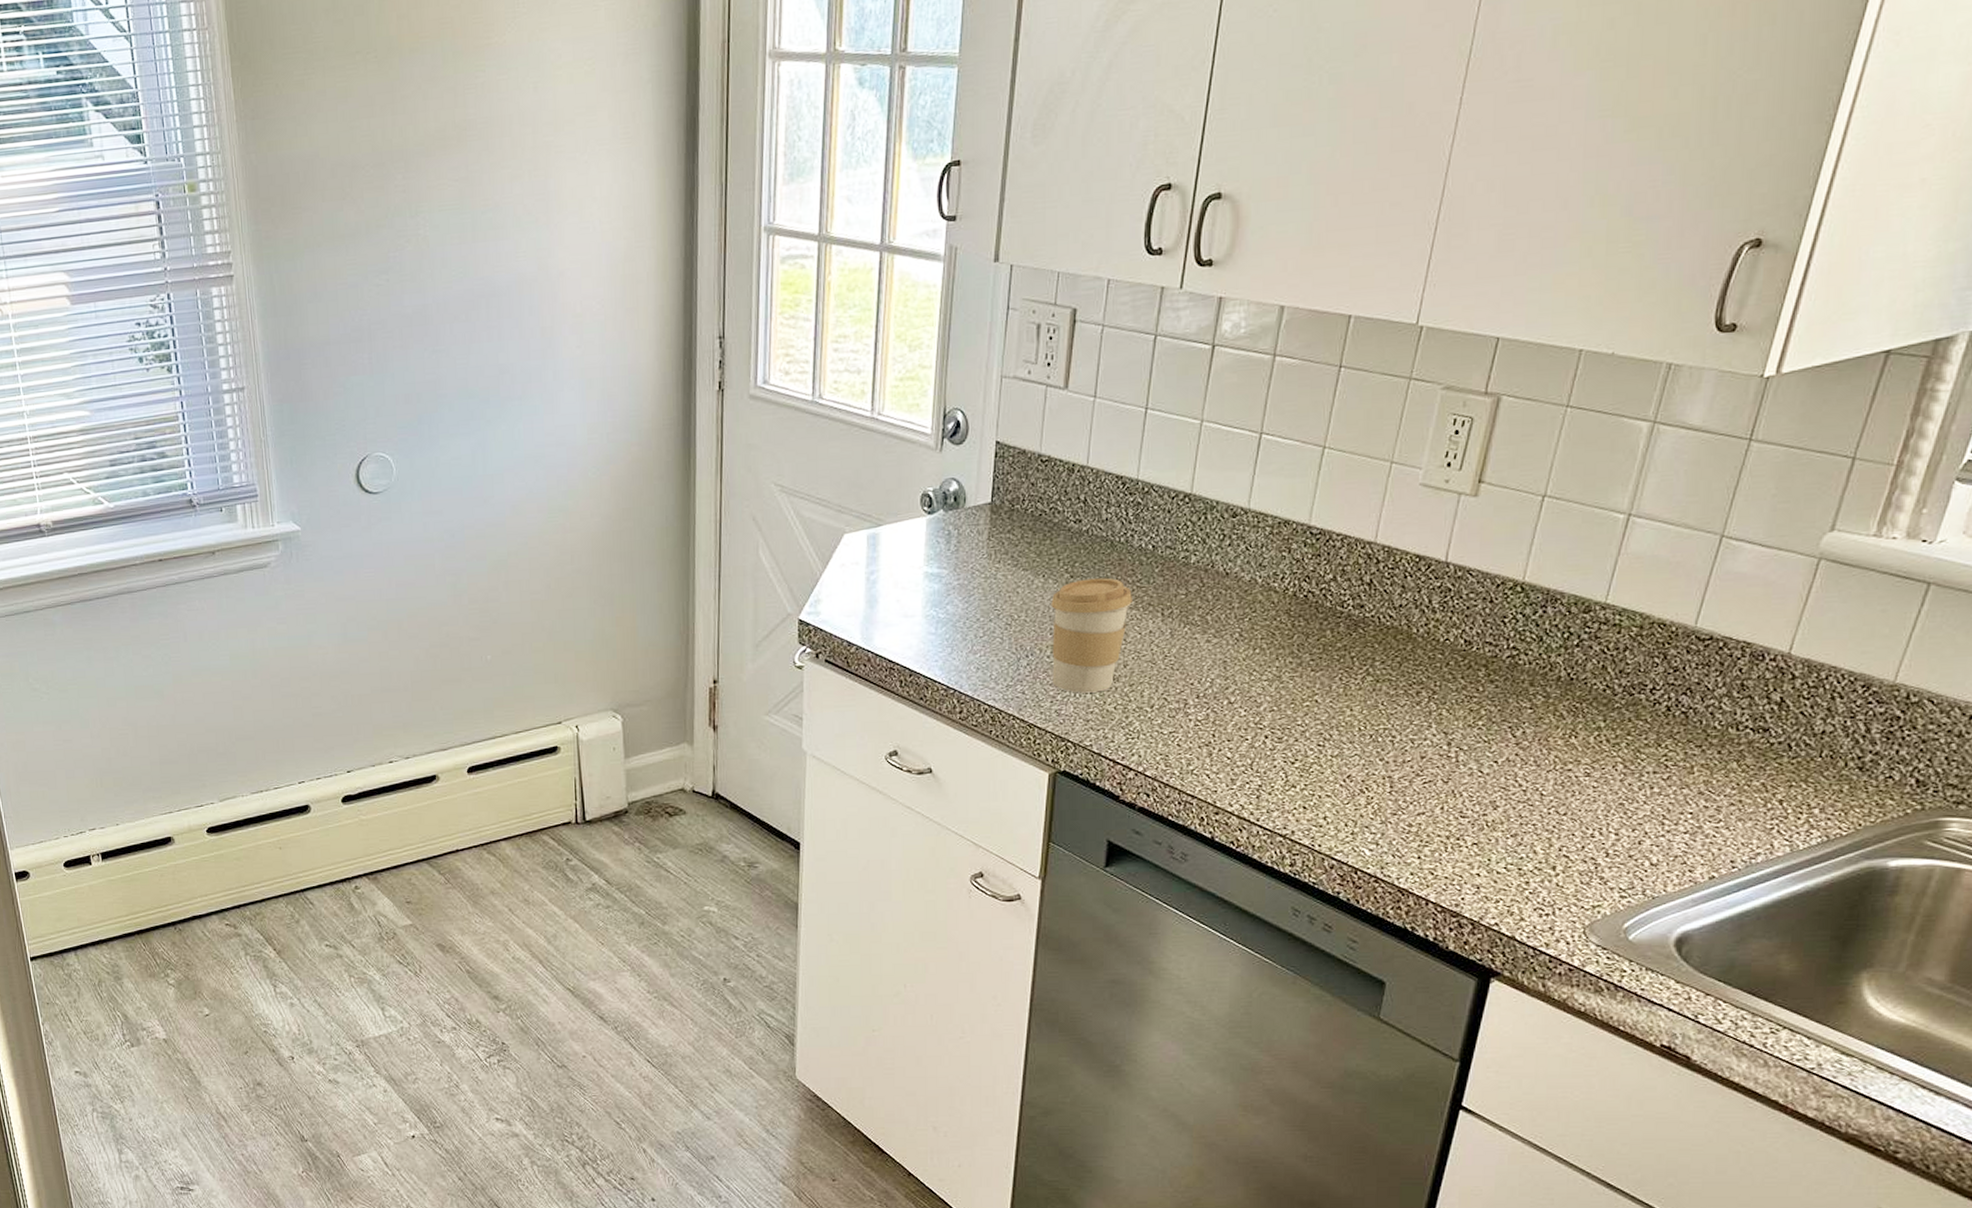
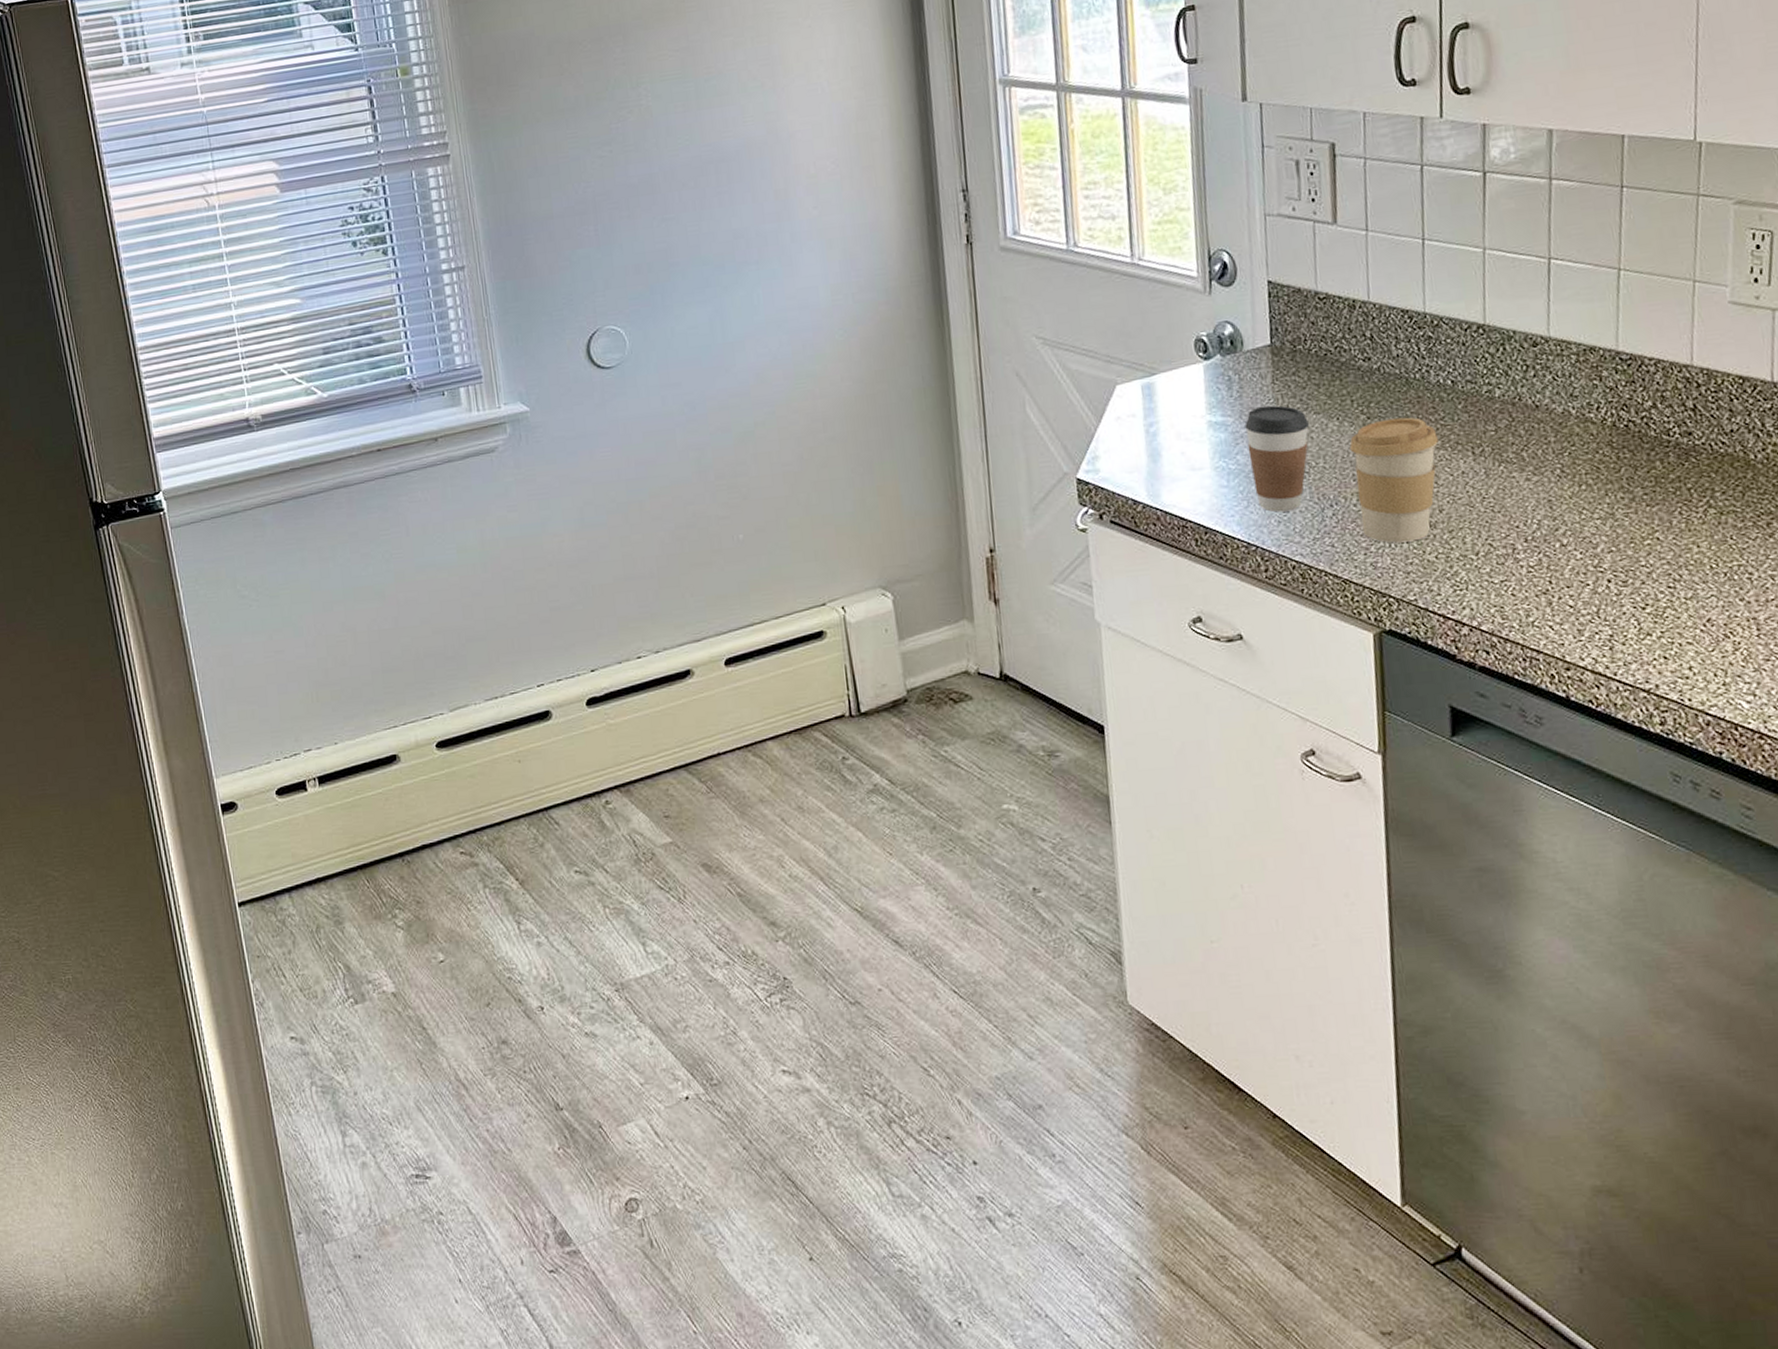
coffee cup: none [958,560,1016,660] -> present [1245,405,1309,513]

